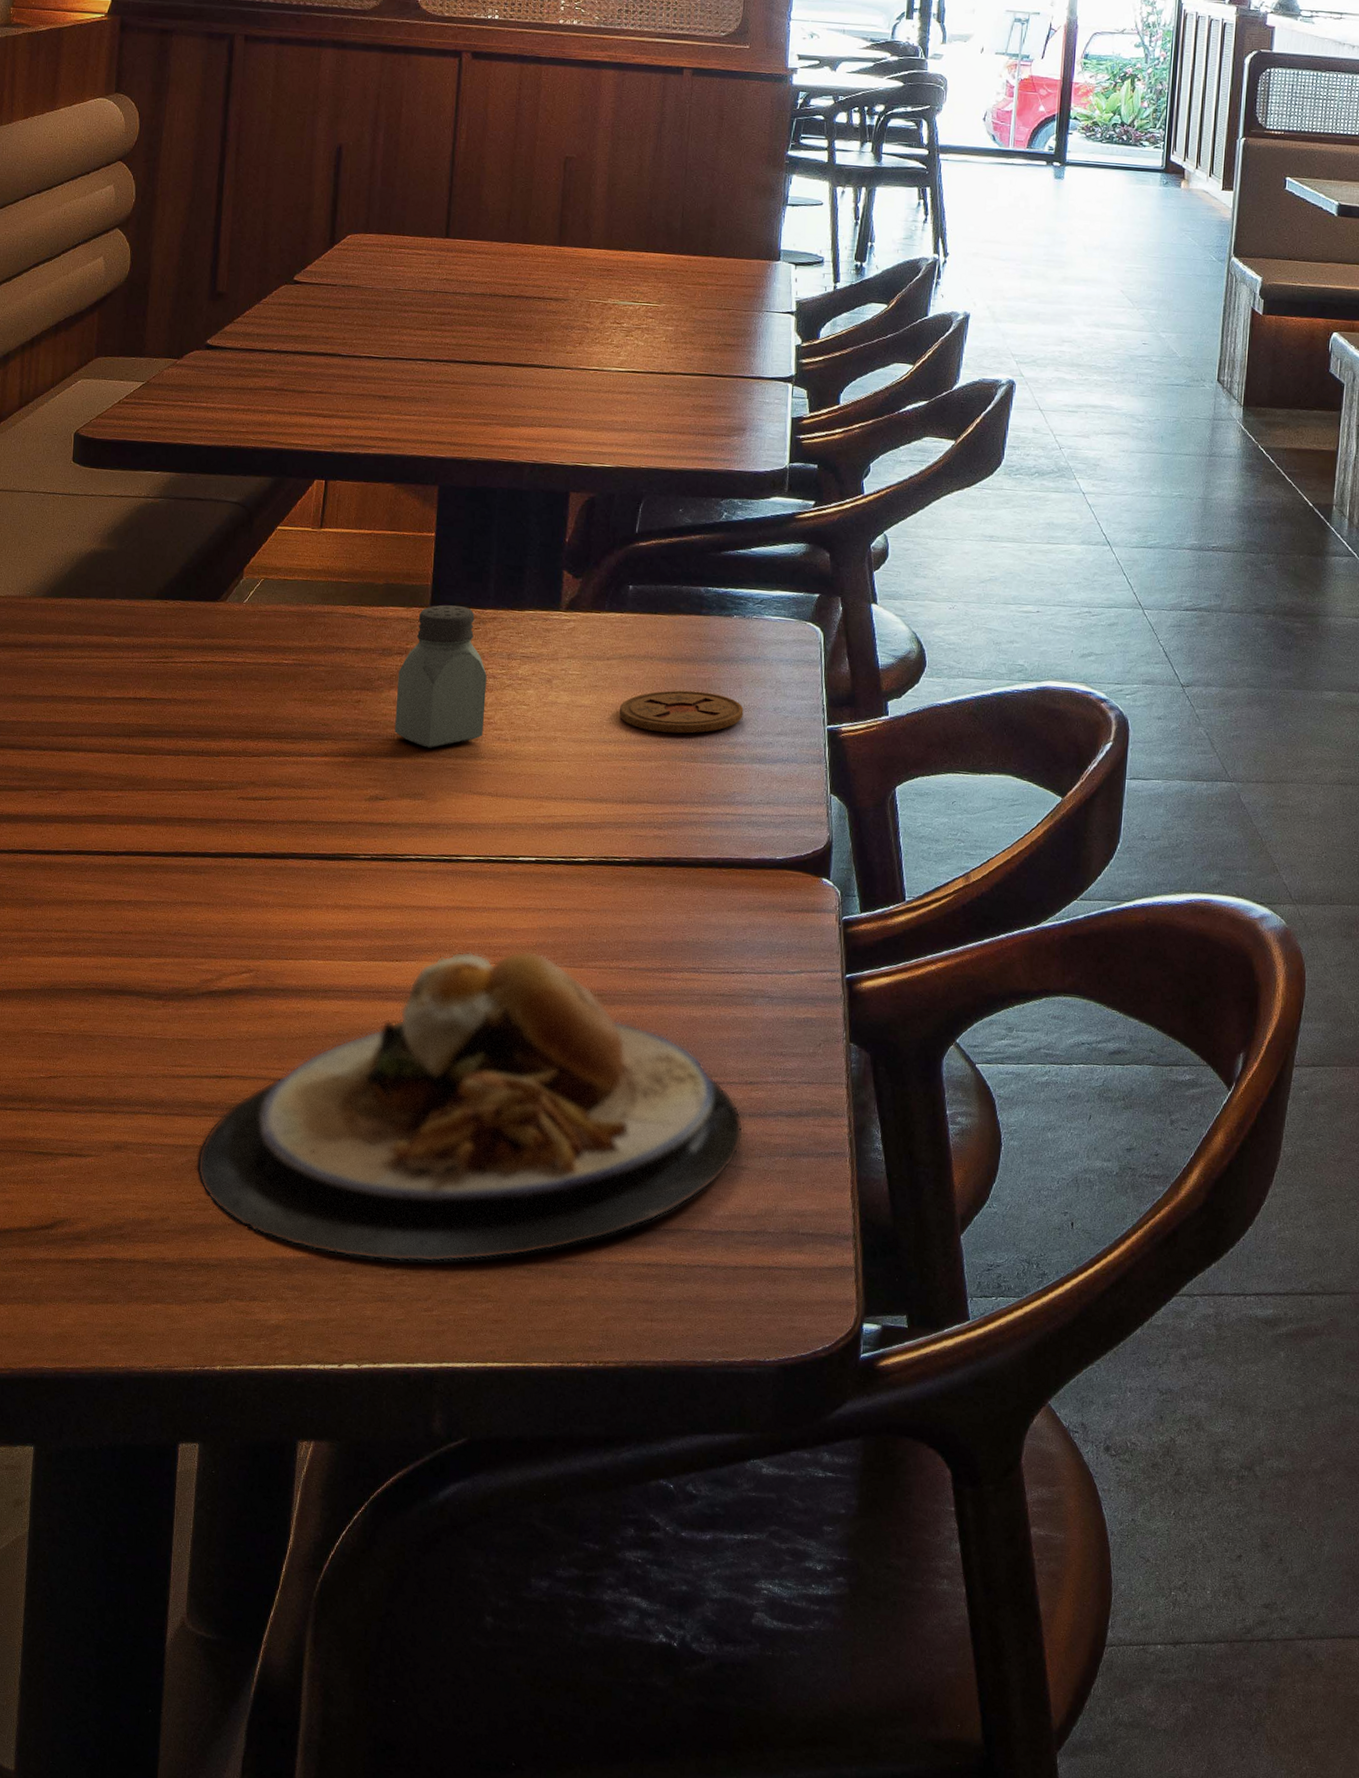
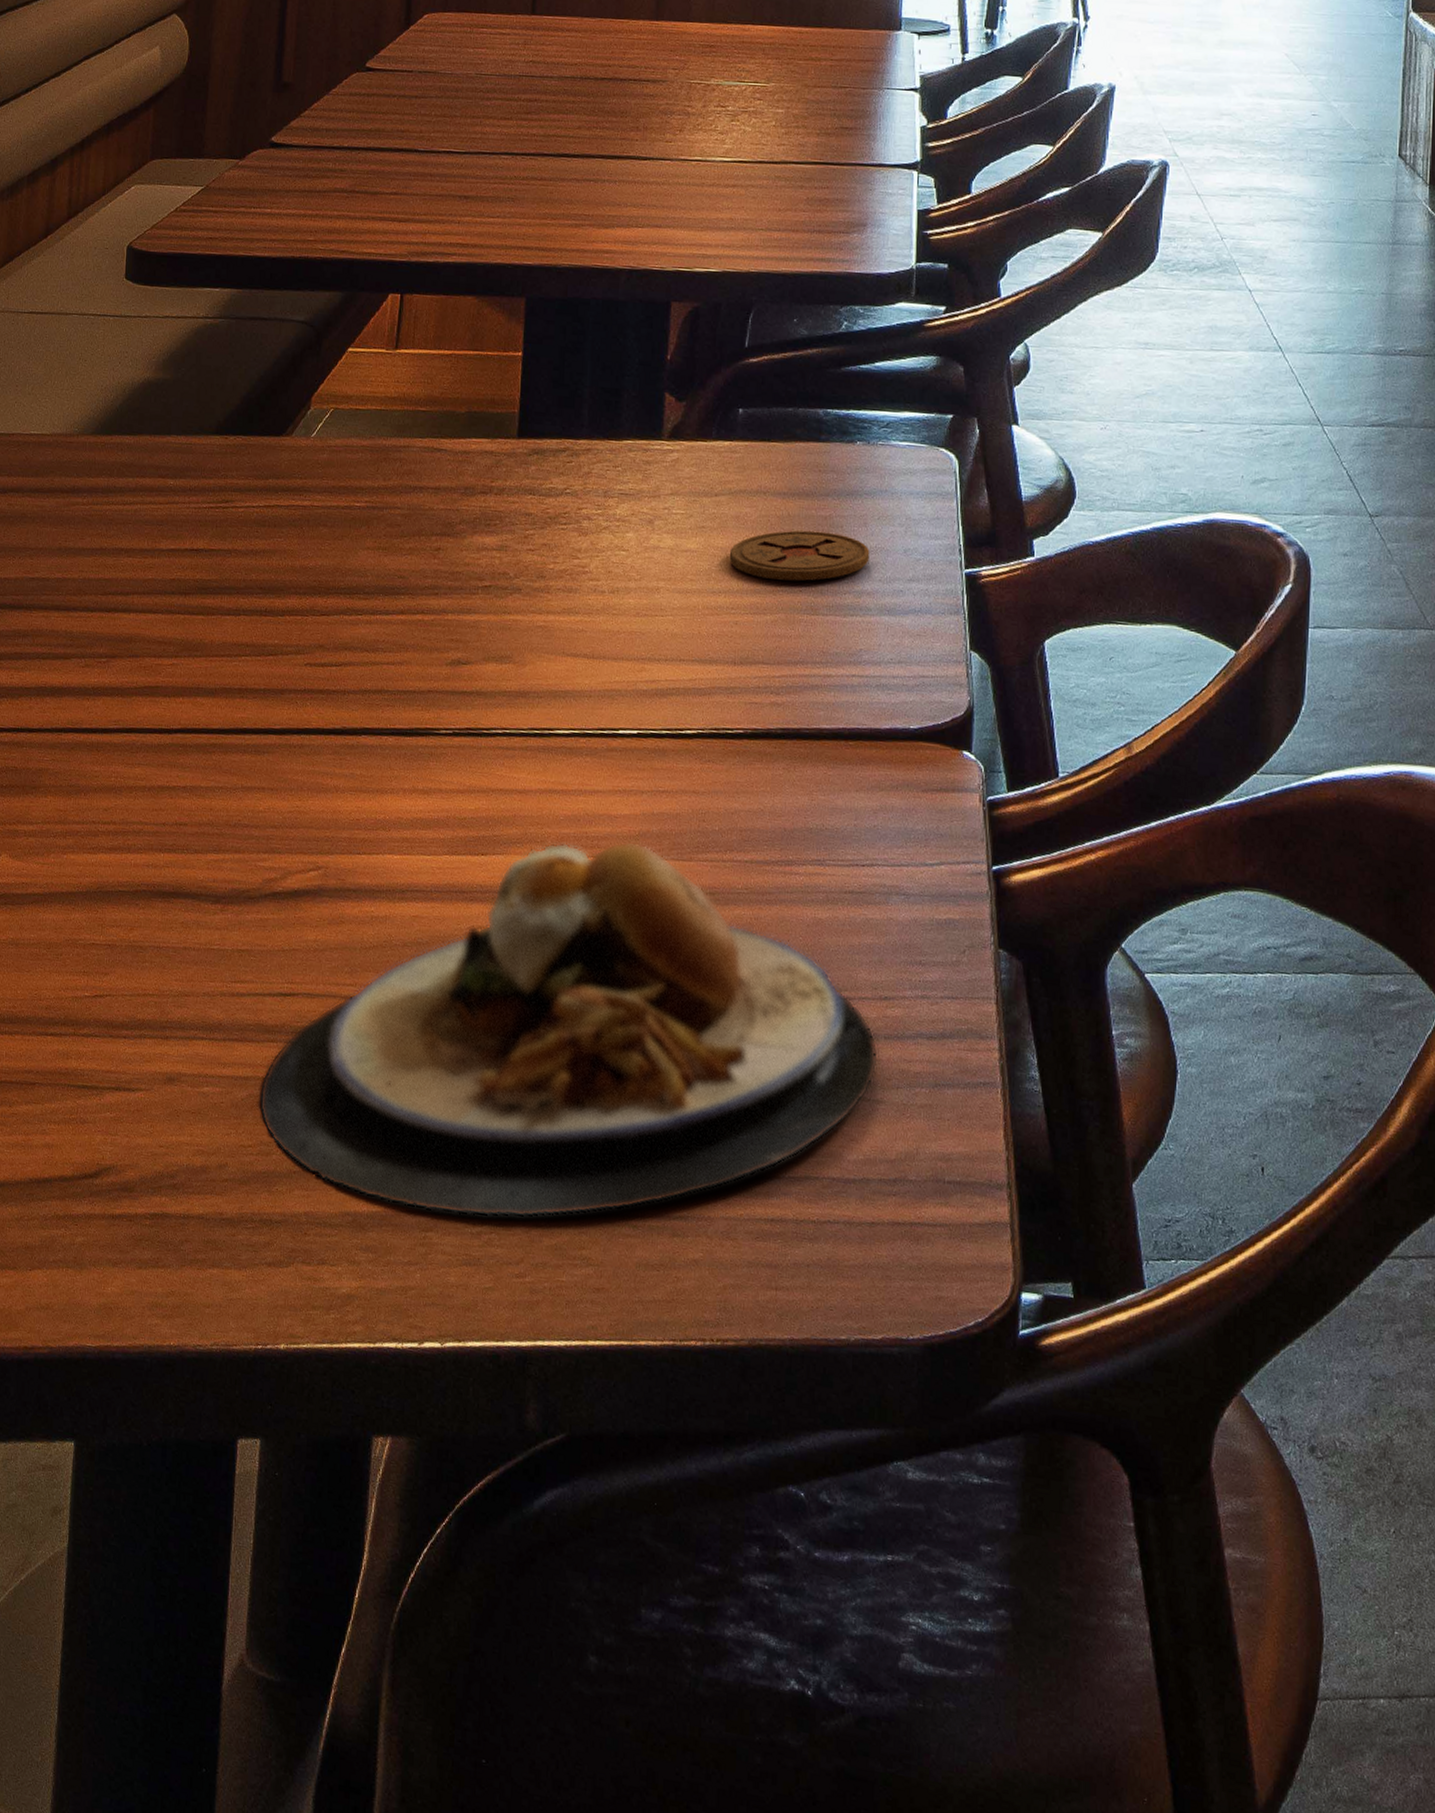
saltshaker: present [394,605,487,748] -> none [478,435,581,603]

